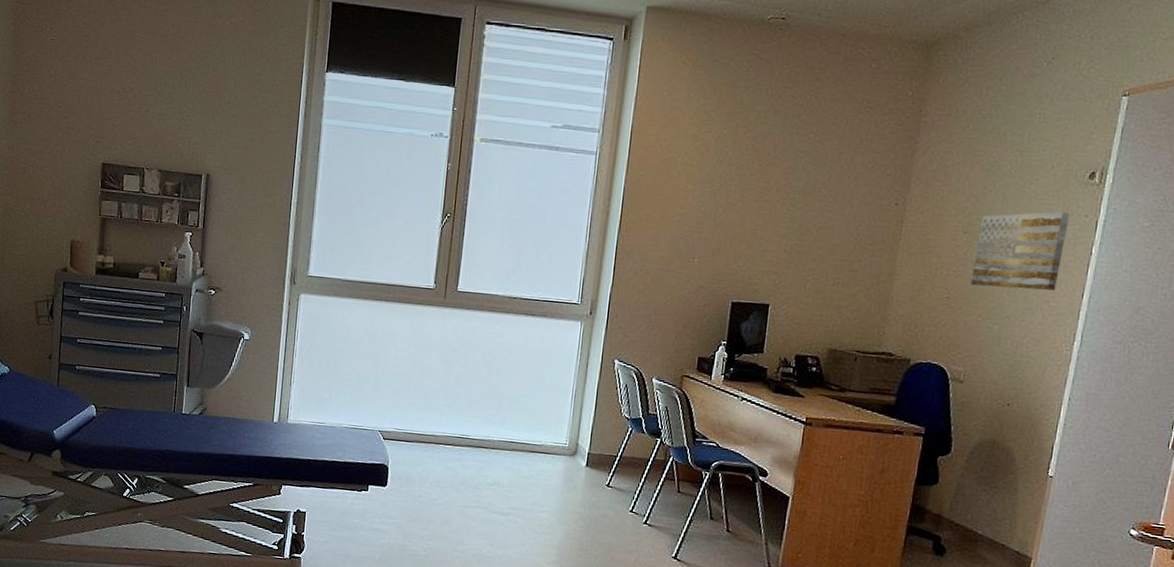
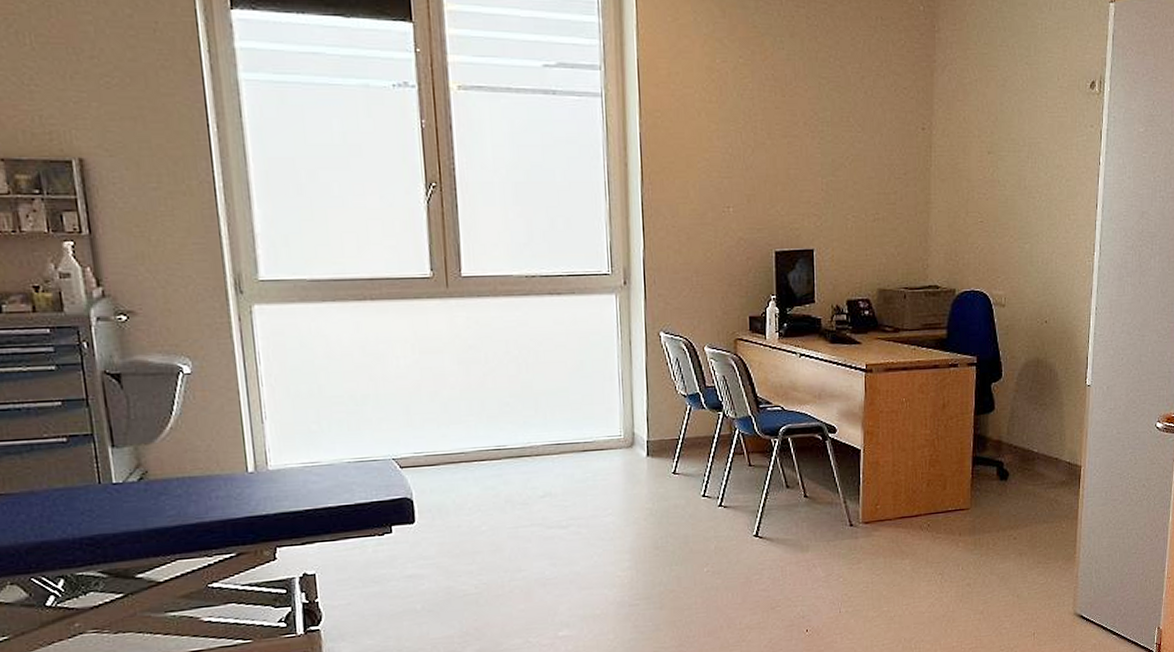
wall art: present [971,211,1070,291] -> none [1001,123,1078,207]

